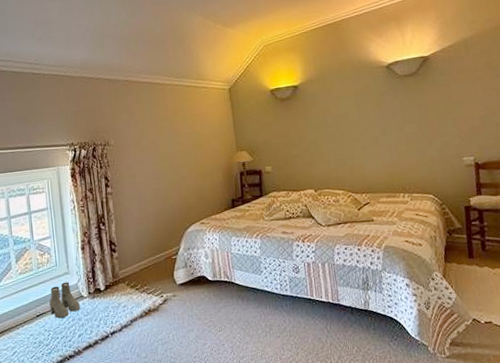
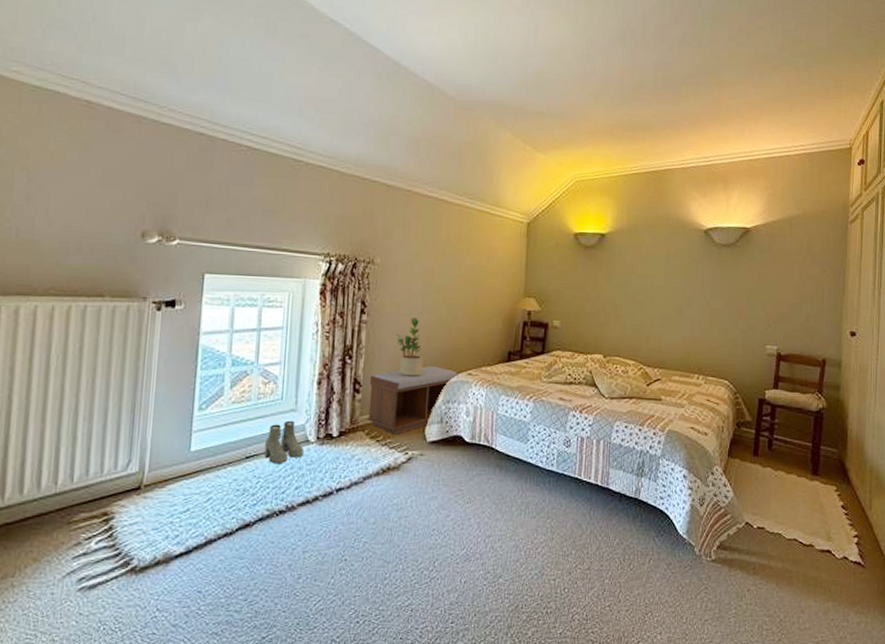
bench: none [122,221,194,282] -> present [367,366,458,435]
potted plant: none [136,184,164,233] -> present [395,318,423,376]

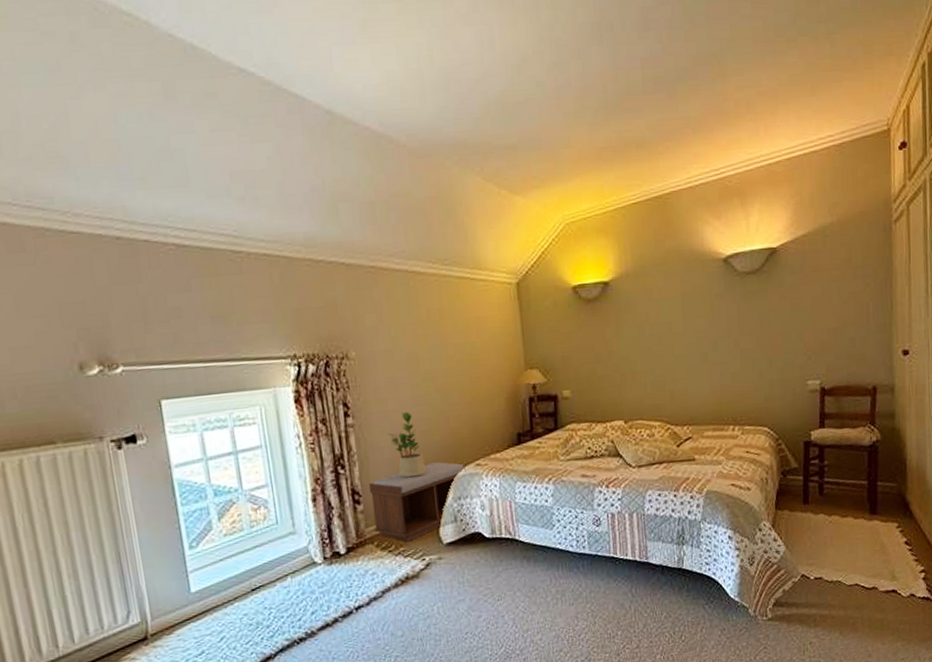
boots: present [264,420,304,463] -> none [269,544,313,592]

